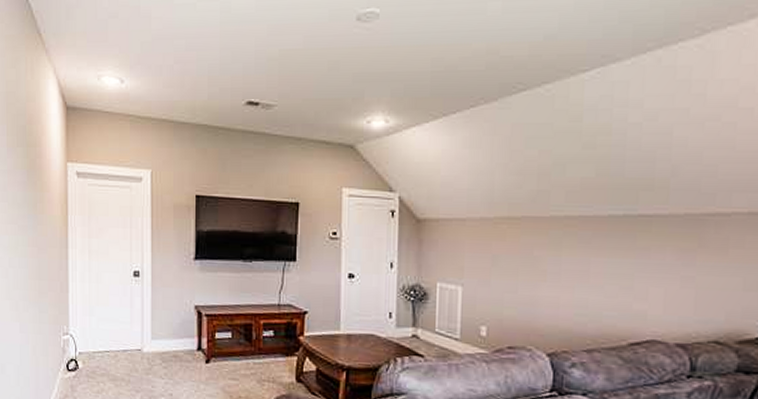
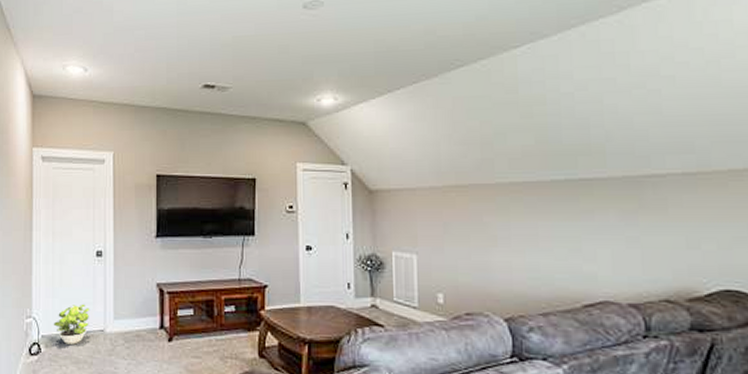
potted plant: none [90,323,127,362] -> present [53,304,90,345]

